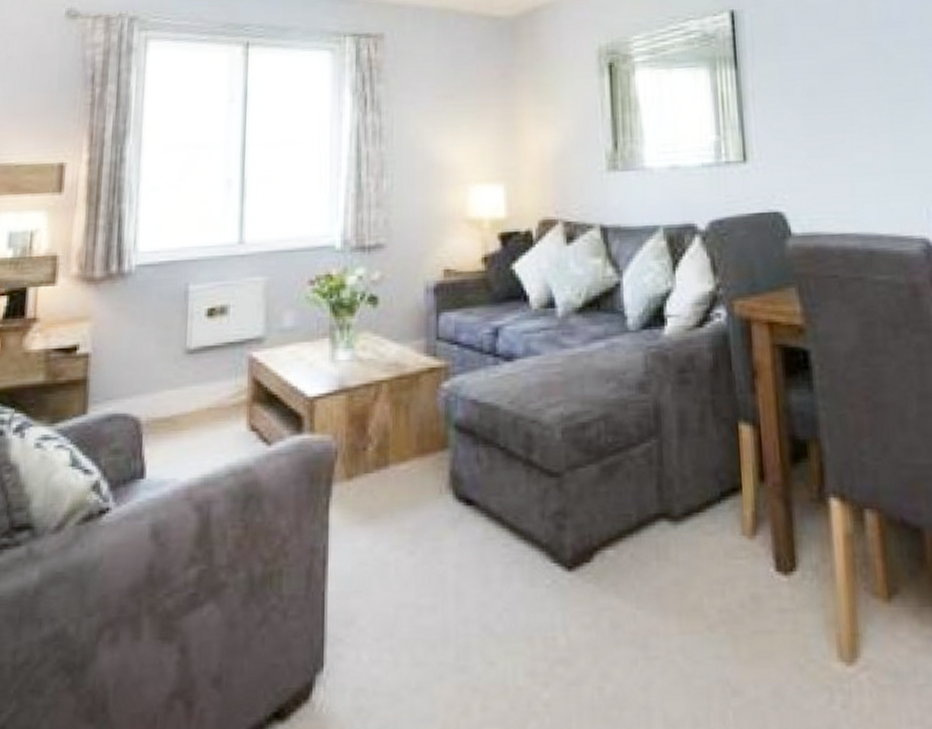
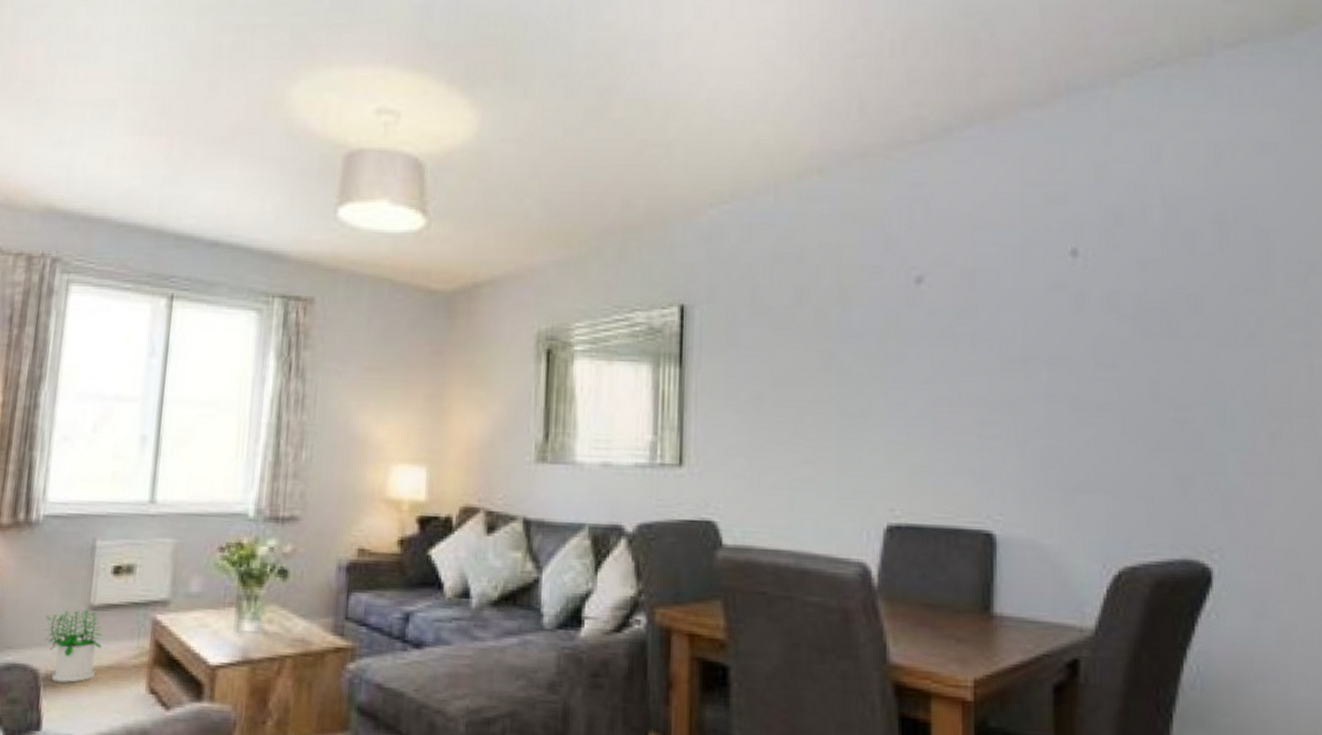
potted plant: none [141,354,201,428] -> present [43,610,103,683]

